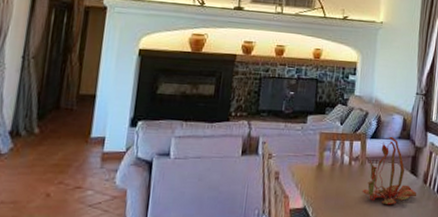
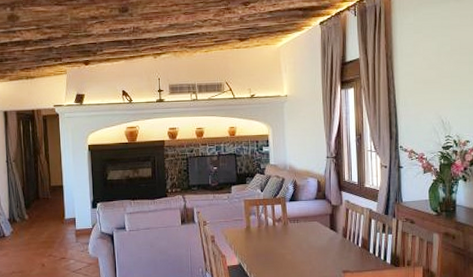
plant: present [362,136,417,205] -> none [288,198,339,259]

